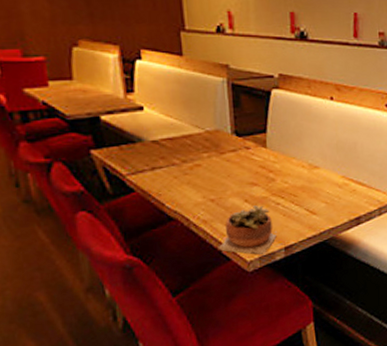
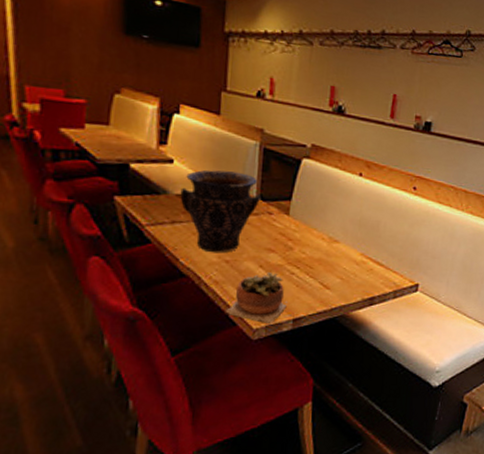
vase: none [155,111,237,194] -> present [180,170,261,253]

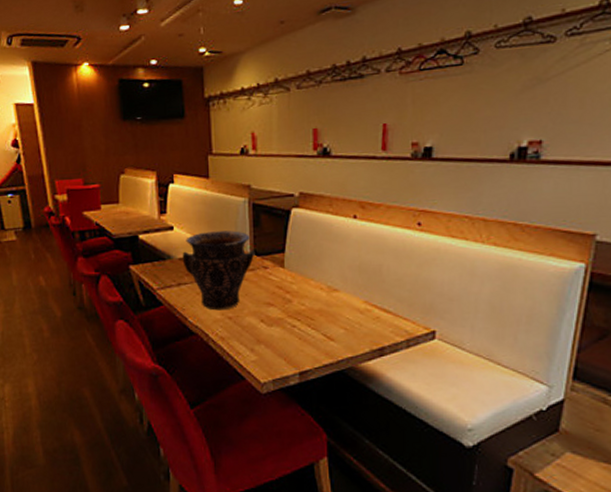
succulent plant: present [226,272,289,325] -> none [234,326,293,378]

